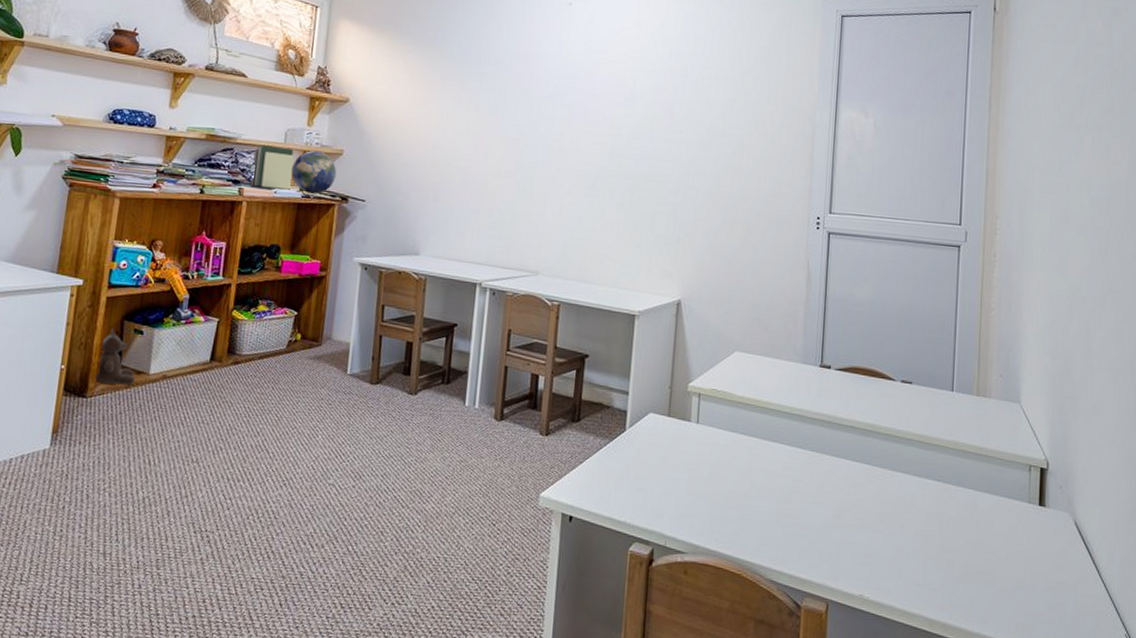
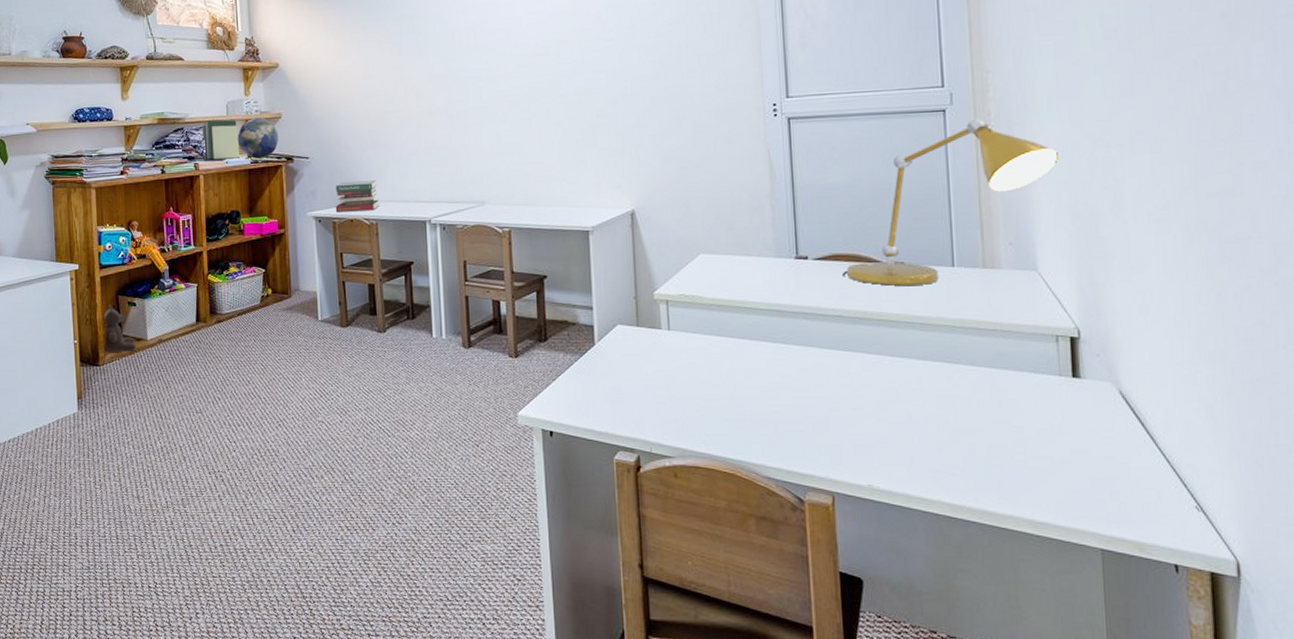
books: none [384,231,432,266] -> present [335,180,379,212]
desk lamp: none [858,258,1046,406] -> present [841,119,1058,286]

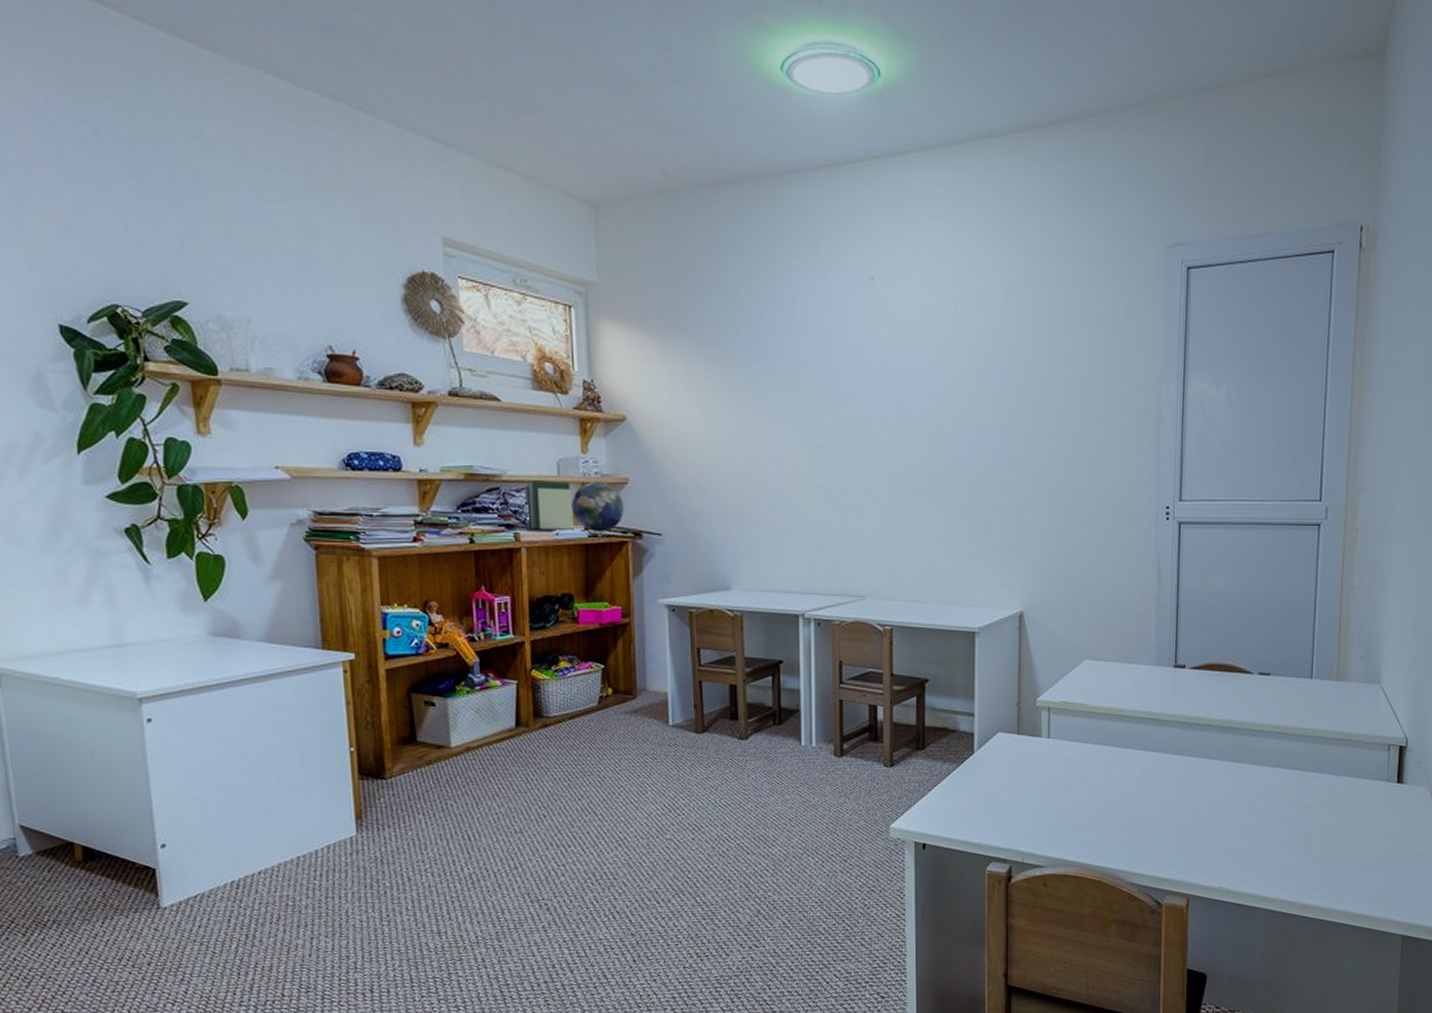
teddy bear: present [103,303,137,352] -> none [390,703,437,762]
books: present [335,180,379,212] -> none [692,565,745,601]
desk lamp: present [841,119,1058,286] -> none [1214,536,1409,696]

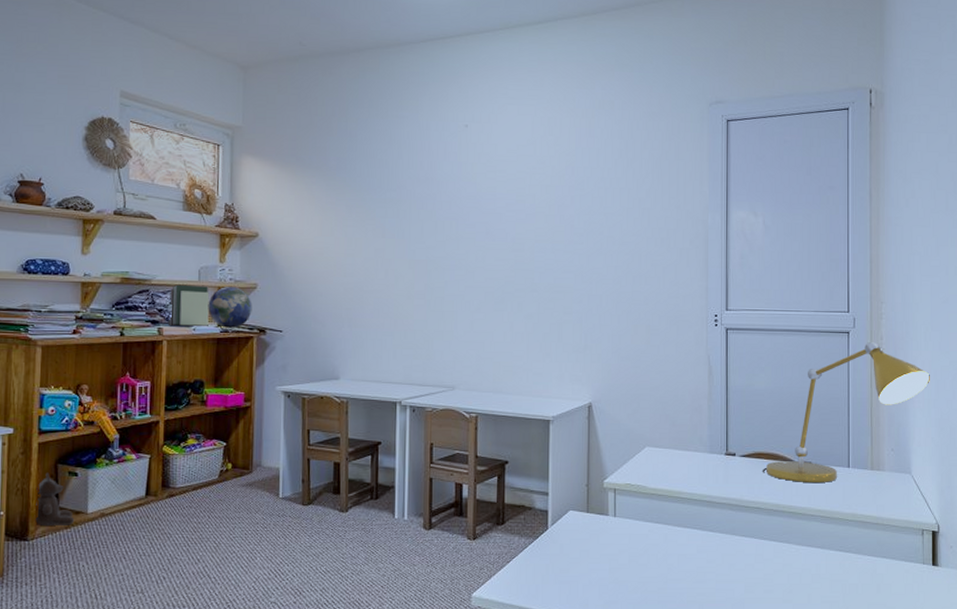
teddy bear: none [390,703,437,762] -> present [35,472,75,526]
desk lamp: none [1214,536,1409,696] -> present [762,342,930,482]

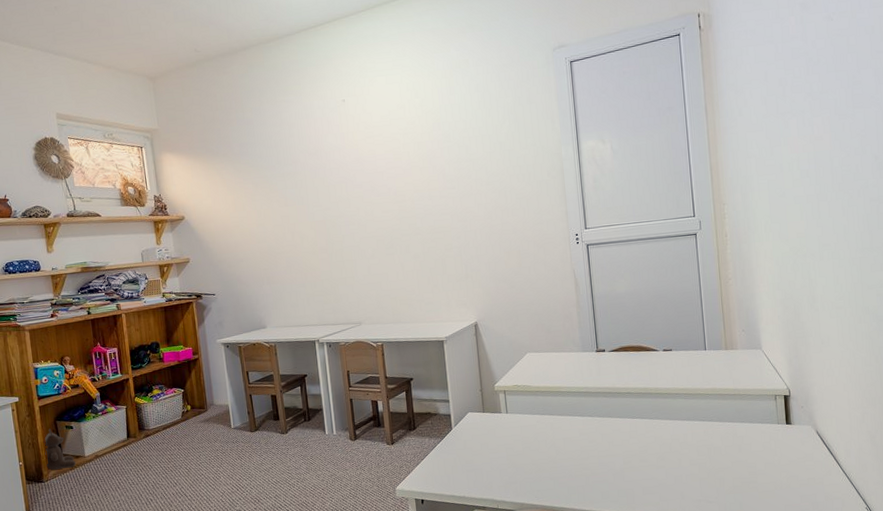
books: present [167,284,210,327] -> none [121,265,156,302]
globe: present [208,287,252,329] -> none [152,263,189,298]
desk lamp: present [762,342,930,482] -> none [629,239,773,368]

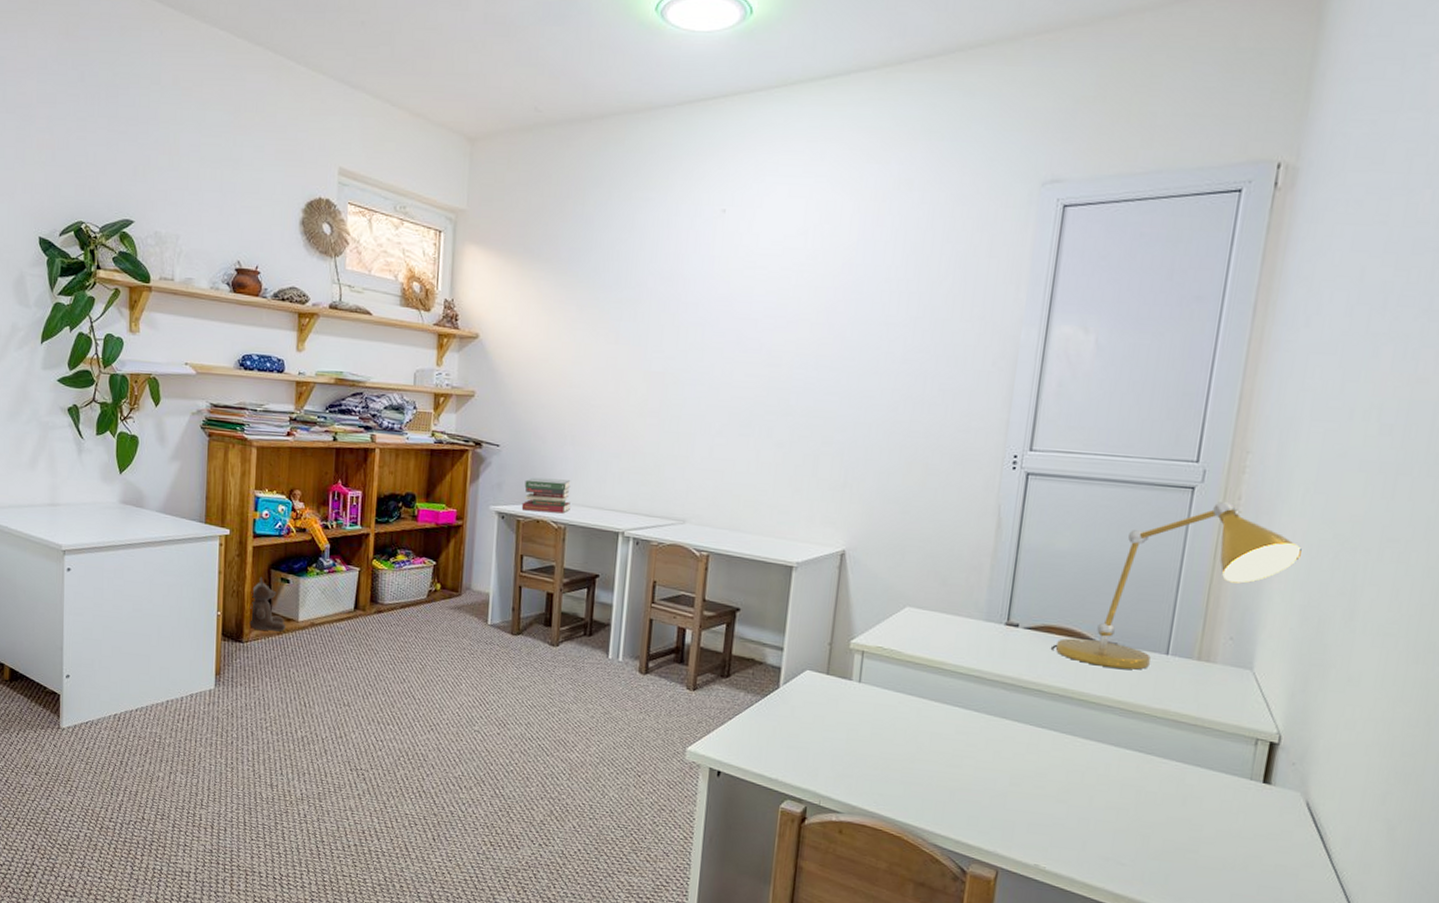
books: none [239,310,276,338] -> present [521,477,571,514]
desk lamp: none [629,239,773,368] -> present [1050,502,1302,670]

